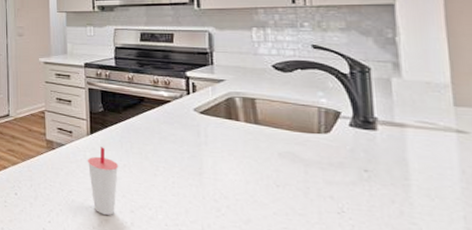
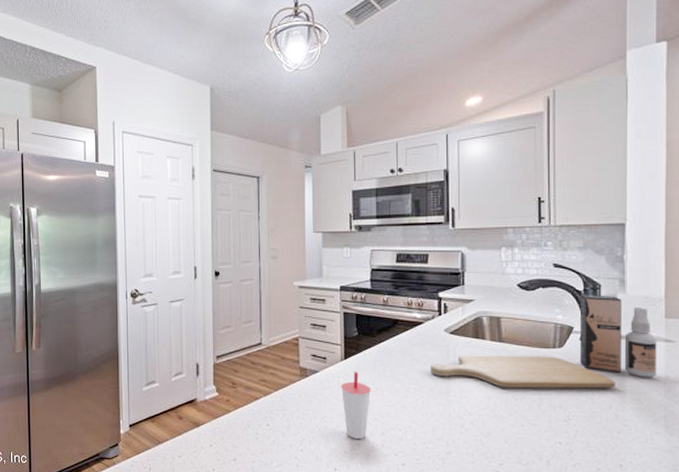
chopping board: none [179,137,397,181] -> present [430,355,615,389]
spray bottle: none [345,78,449,173] -> present [579,294,657,378]

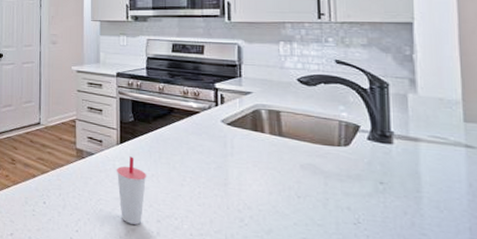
chopping board: present [430,355,615,389] -> none [206,148,410,193]
spray bottle: present [579,294,657,378] -> none [365,92,457,186]

